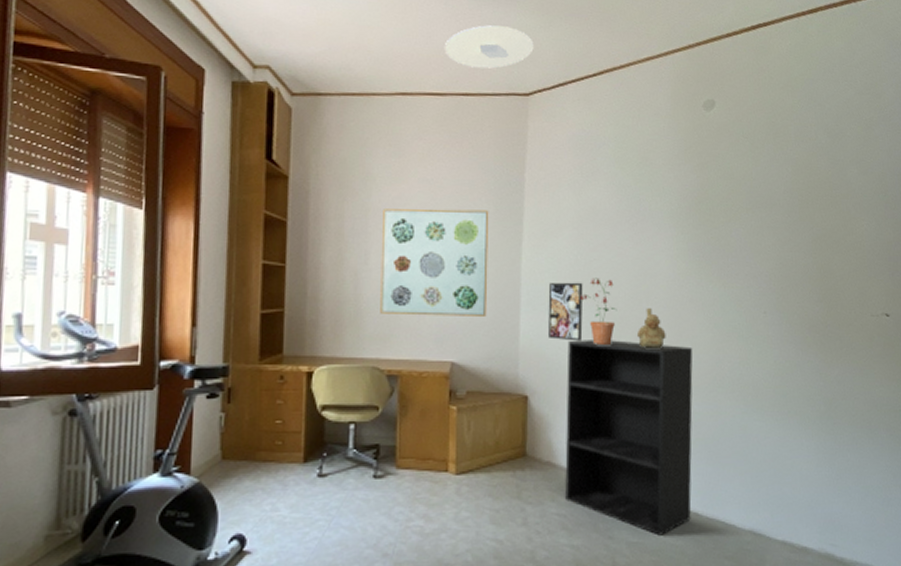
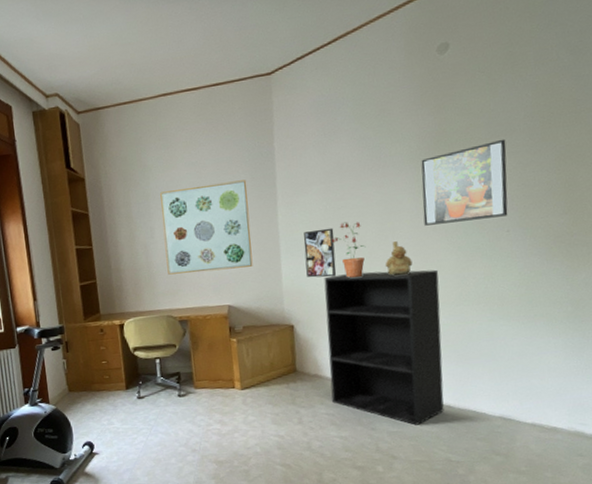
ceiling light: present [444,25,534,69] -> none [193,16,271,61]
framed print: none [680,211,766,296] -> present [421,139,508,226]

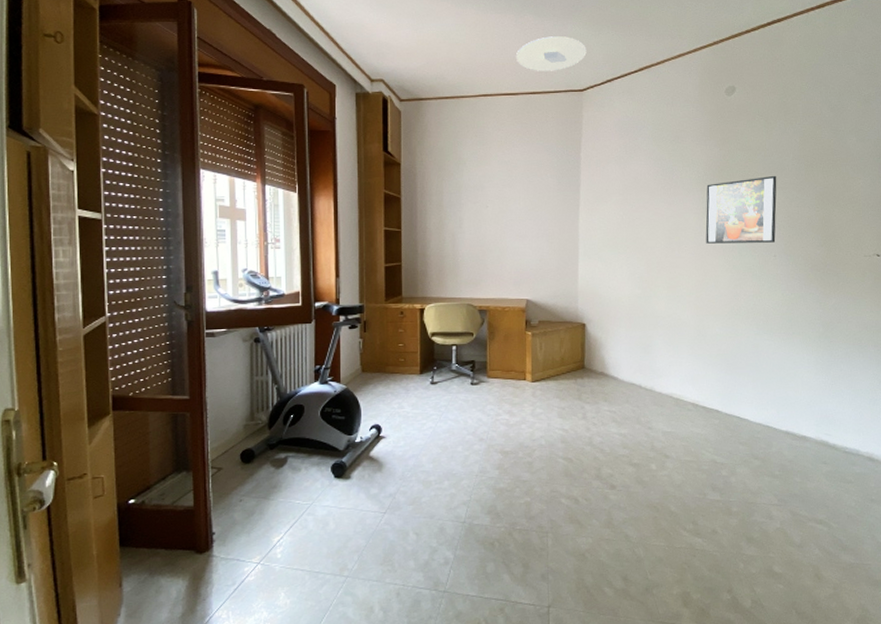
wall art: present [160,179,253,275] -> none [471,183,554,265]
ceiling light: none [193,16,271,61] -> present [515,36,587,71]
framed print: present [303,228,337,278] -> none [600,236,628,282]
bookshelf: present [324,269,444,425] -> none [614,280,715,427]
potted plant: present [332,222,366,278] -> none [626,232,655,284]
ceramic vessel: present [385,241,413,276] -> none [670,255,694,286]

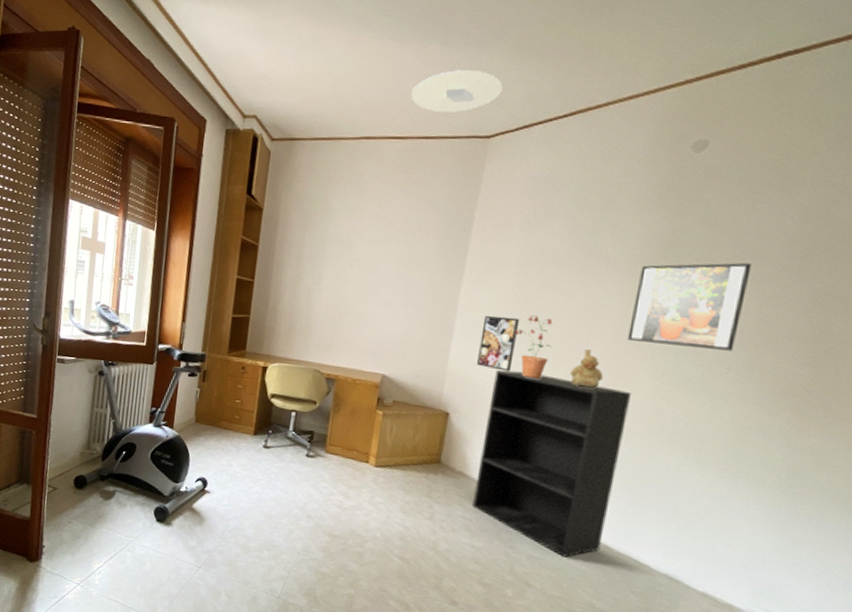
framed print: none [600,236,628,282] -> present [477,316,520,372]
bookshelf: none [614,280,715,427] -> present [472,370,631,558]
potted plant: none [626,232,655,284] -> present [515,315,553,379]
ceramic vessel: none [670,255,694,286] -> present [569,349,603,389]

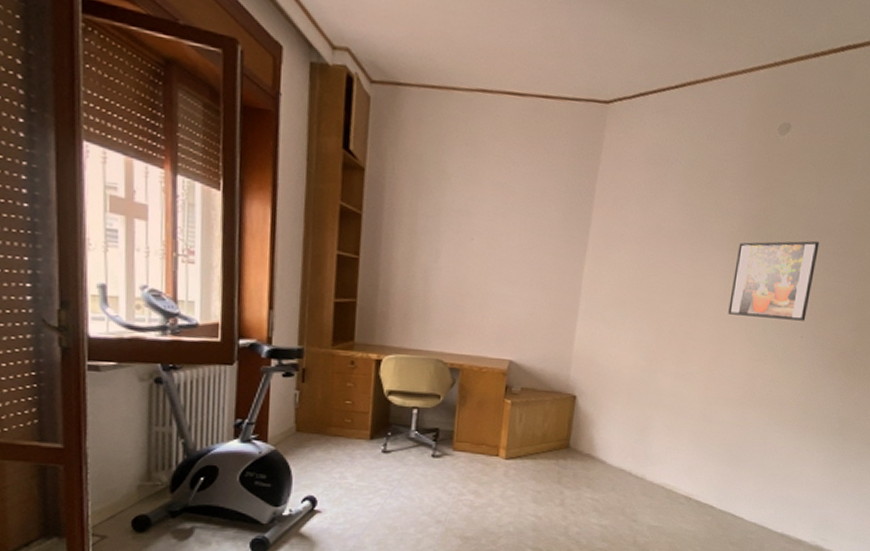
ceiling light: present [410,70,503,113] -> none [528,22,620,71]
bookshelf: present [472,370,631,558] -> none [600,348,730,522]
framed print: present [477,316,520,372] -> none [601,294,639,350]
potted plant: present [515,315,553,379] -> none [635,292,668,355]
ceramic vessel: present [569,349,603,389] -> none [681,324,709,362]

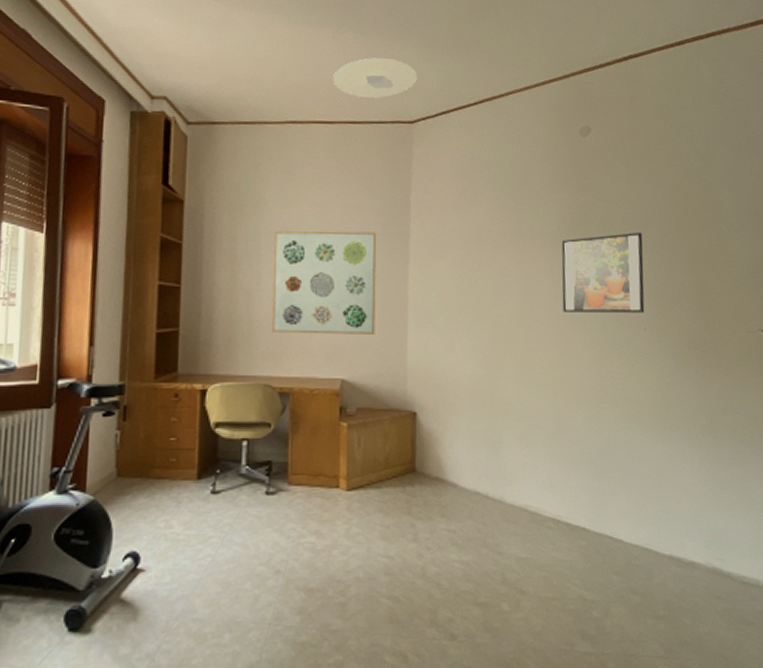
wall art: none [447,209,558,321] -> present [272,231,377,334]
ceiling light: none [528,22,620,71] -> present [332,57,417,98]

